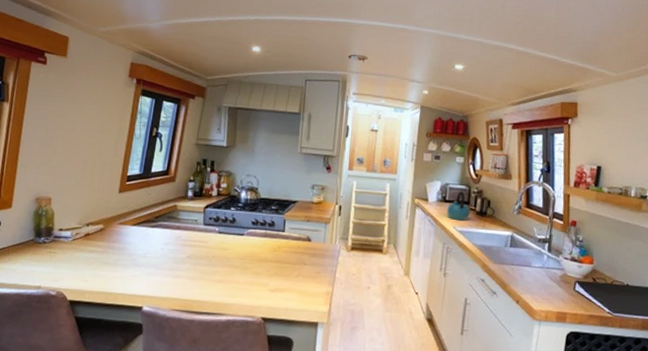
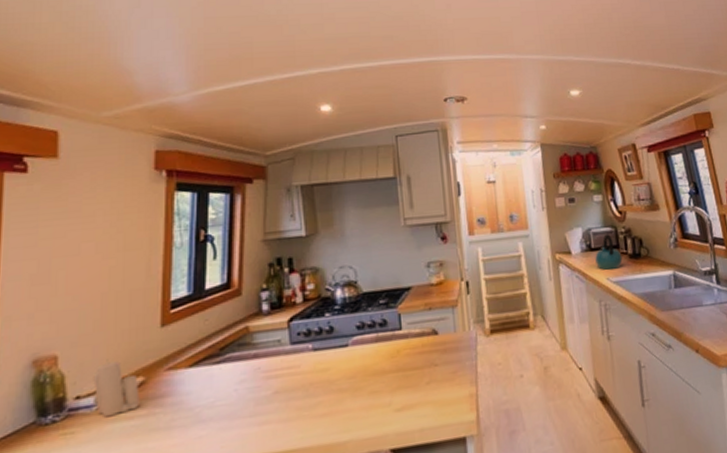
candle: none [71,208,100,248] -> present [93,359,140,418]

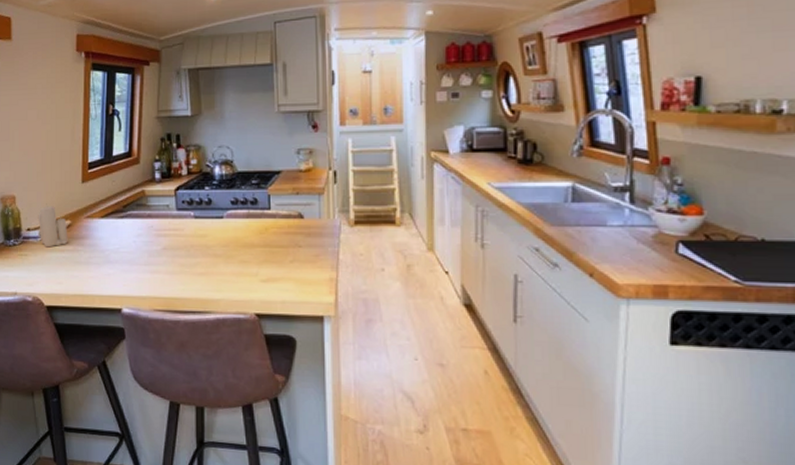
kettle: present [595,234,623,271] -> none [476,135,509,175]

